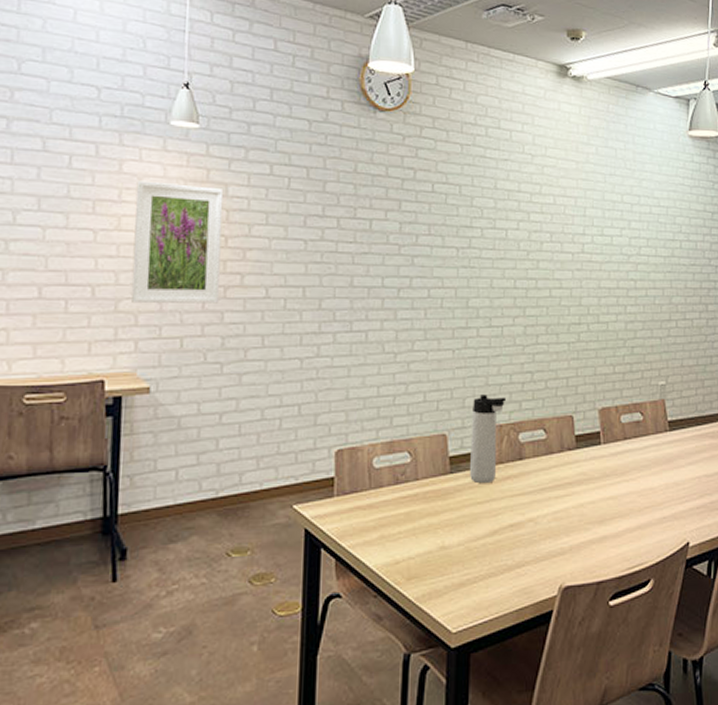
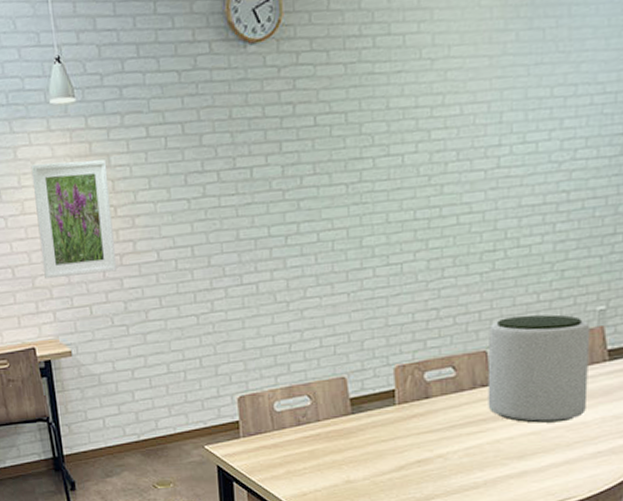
thermos bottle: present [470,394,507,484] -> none [371,335,410,423]
plant pot: none [573,384,655,488] -> present [487,314,591,423]

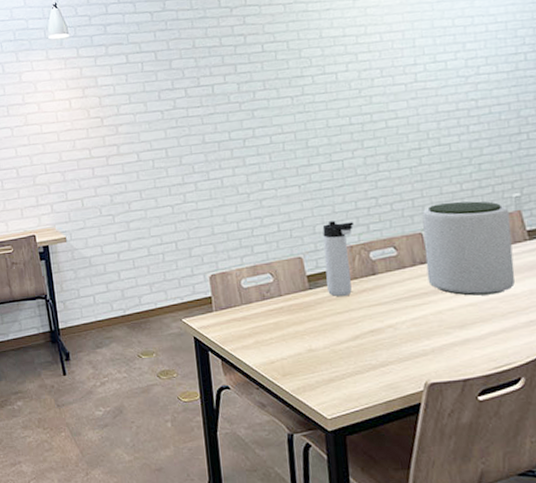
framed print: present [30,159,118,280] -> none [33,81,104,178]
thermos bottle: none [371,335,410,423] -> present [322,221,355,297]

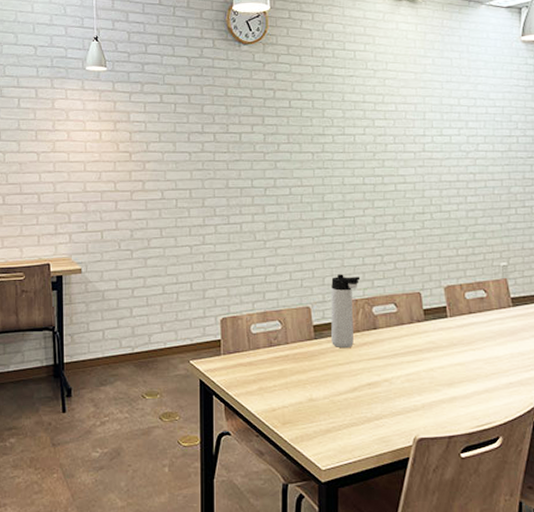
plant pot: present [422,201,515,296] -> none [421,265,499,356]

